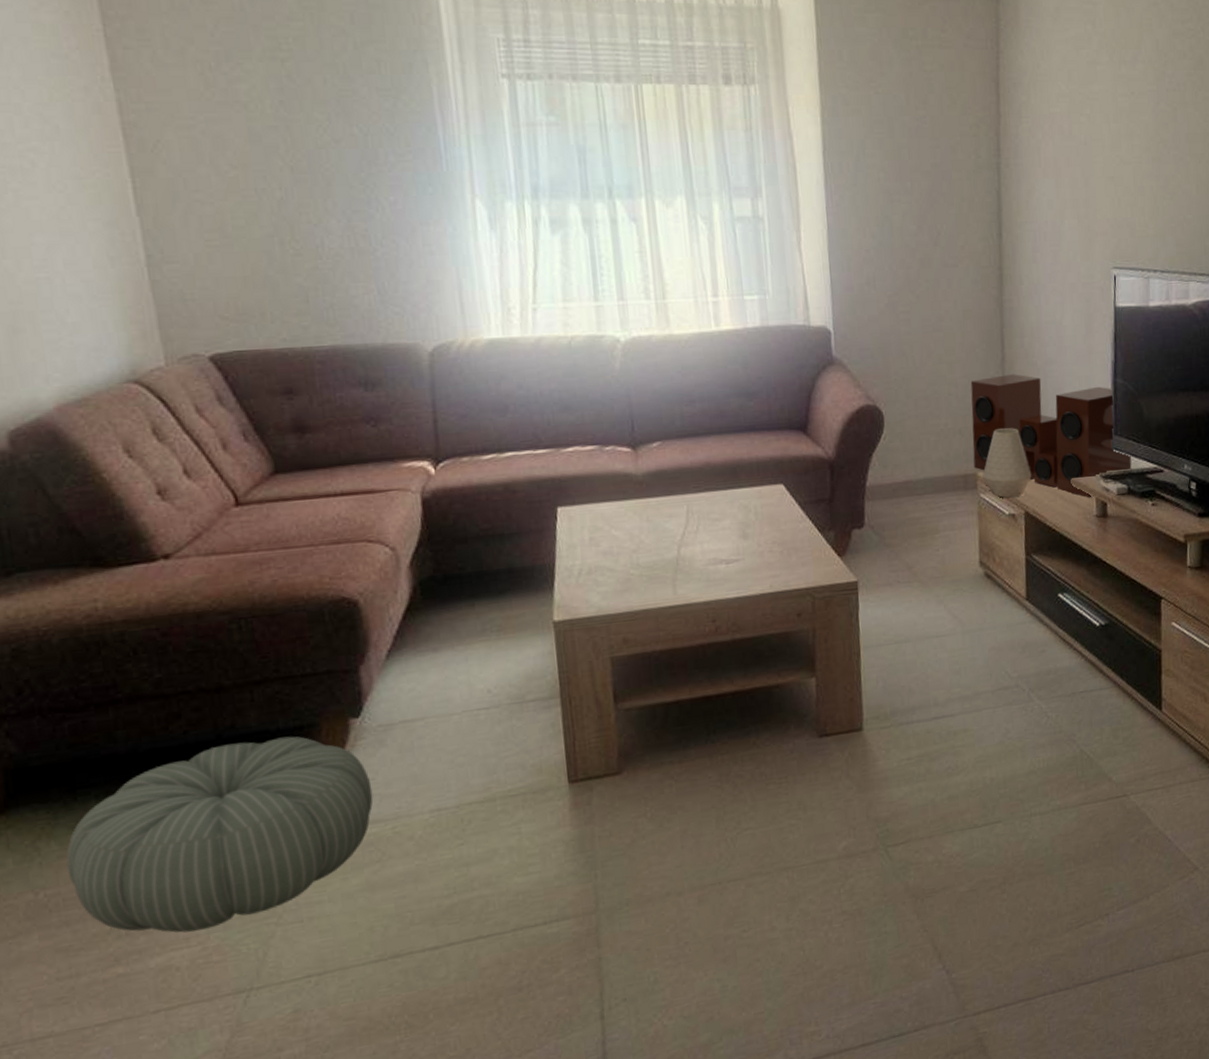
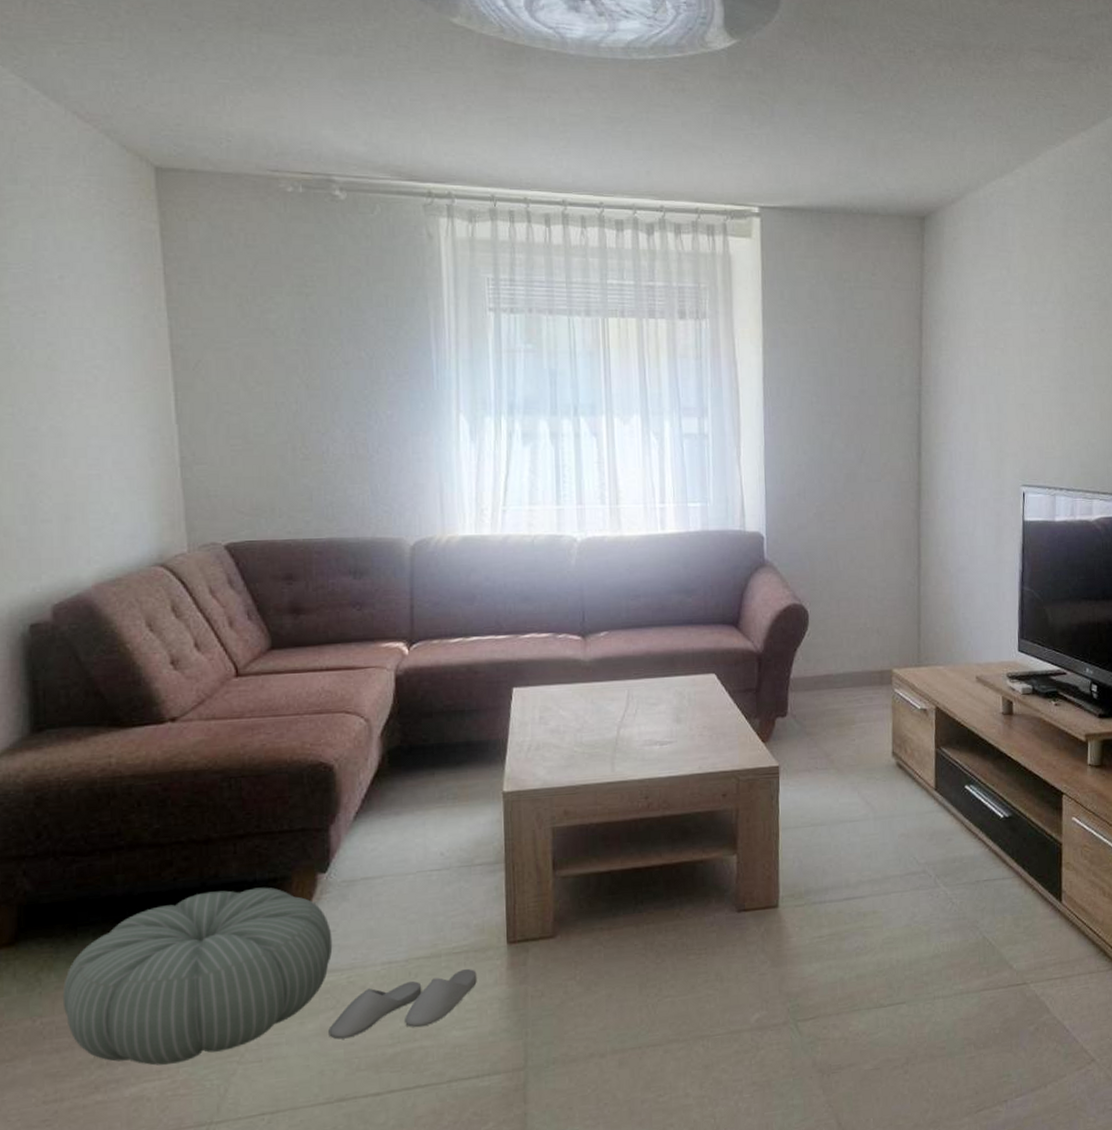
slippers: none [375,811,538,894] -> present [328,968,477,1039]
speaker: present [970,374,1132,497] -> none [889,580,1037,696]
vase: present [982,428,1032,498] -> none [897,629,943,693]

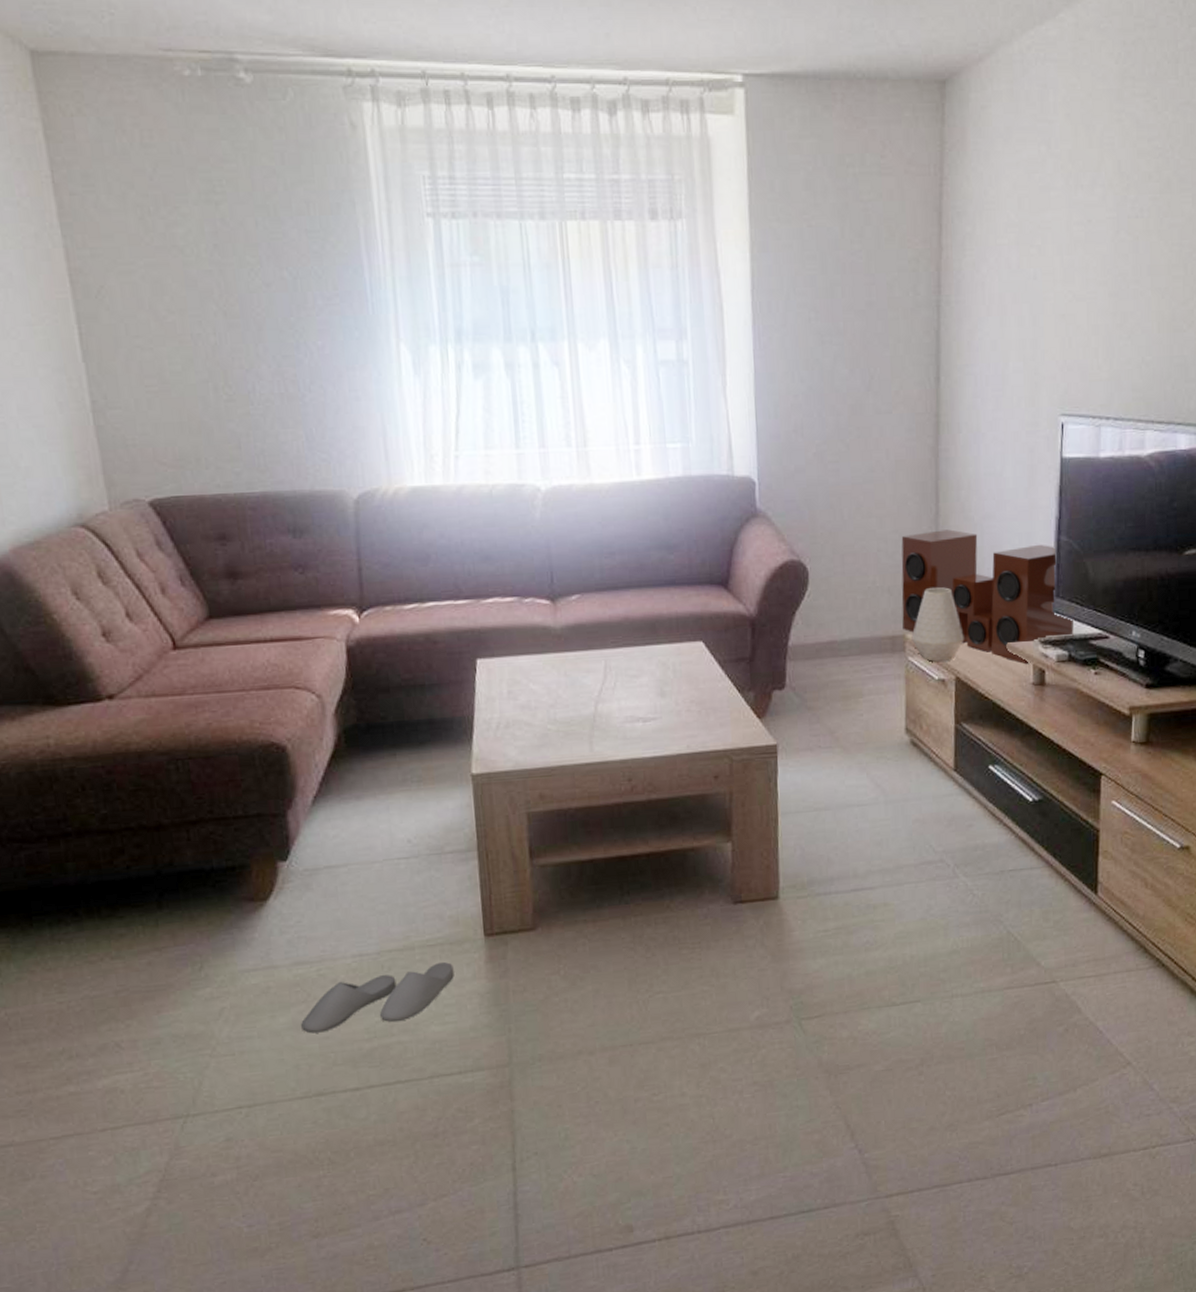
pouf: present [62,887,333,1066] -> none [24,876,300,1058]
speaker: none [889,580,1037,696] -> present [901,529,1074,664]
vase: none [897,629,943,693] -> present [911,587,964,662]

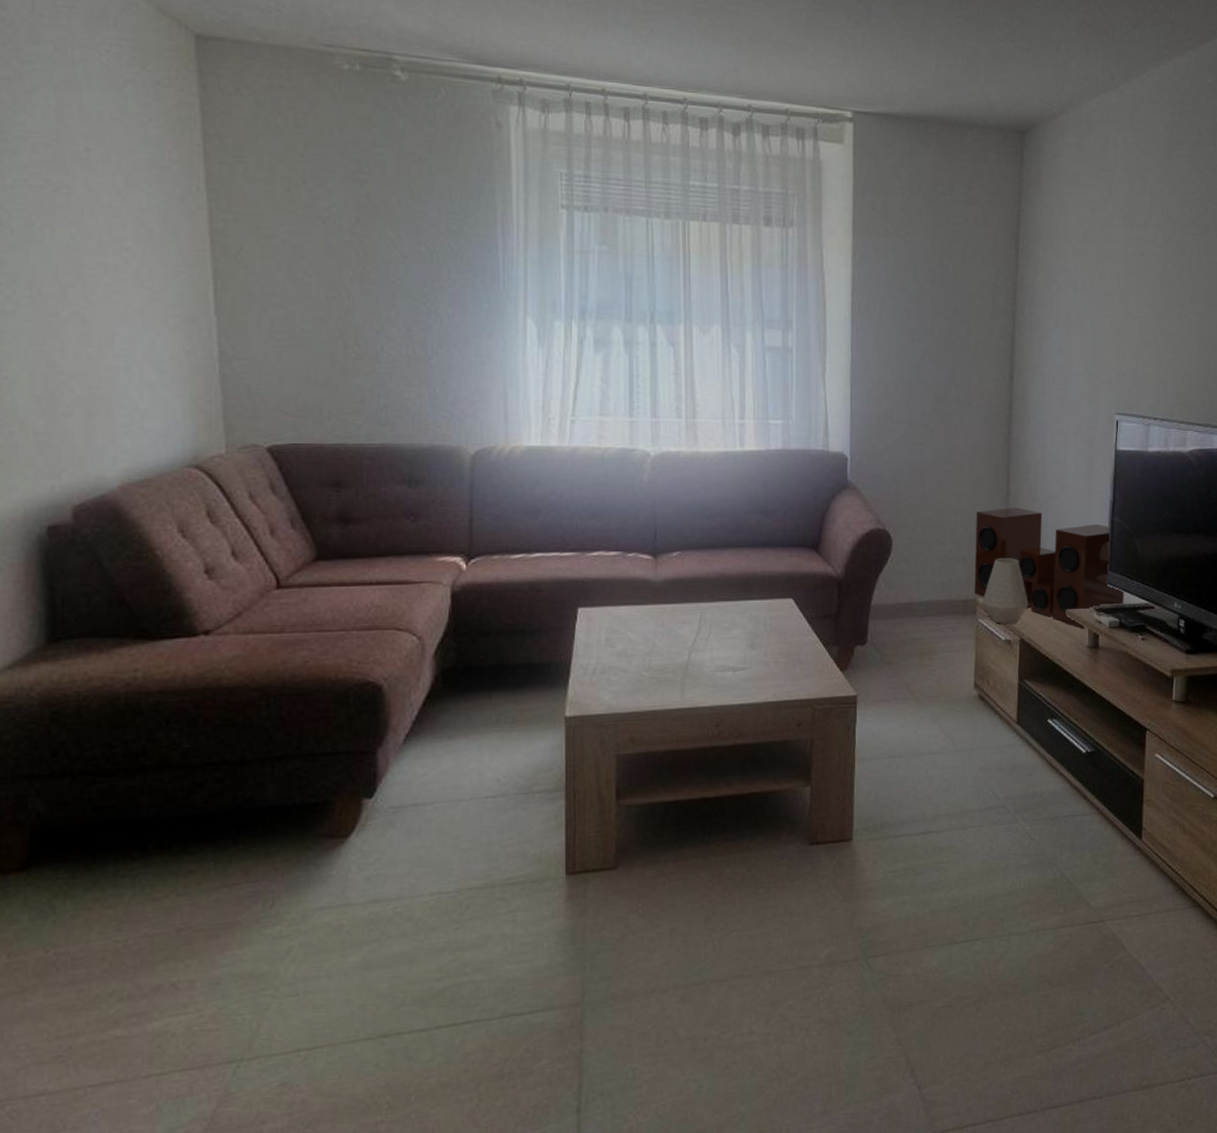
slippers: present [301,961,454,1034] -> none [372,900,533,973]

